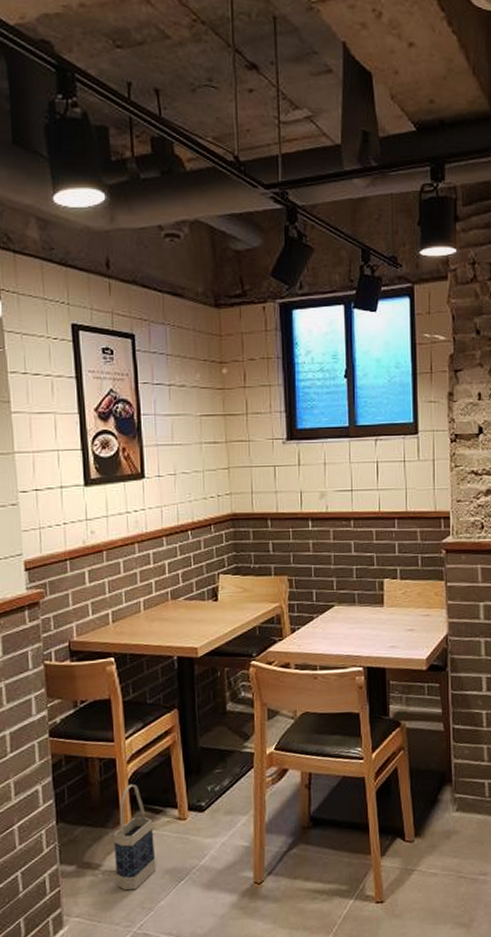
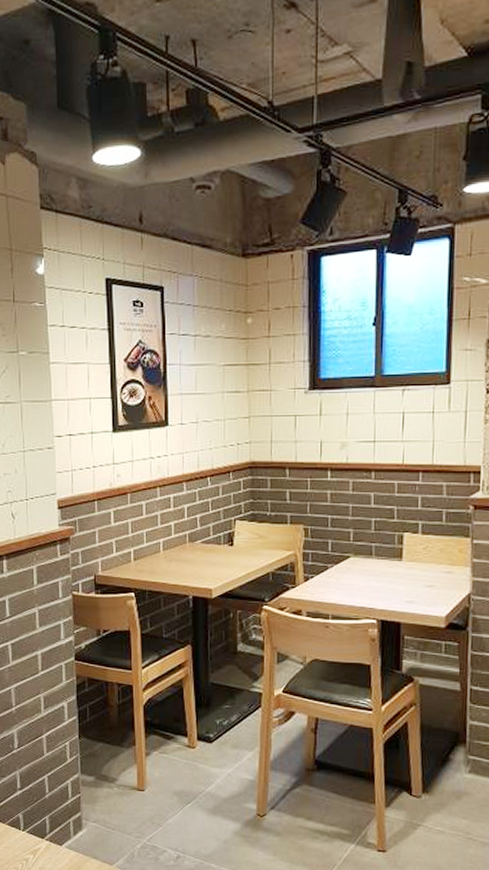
bag: present [113,783,157,891] -> none [128,709,166,806]

